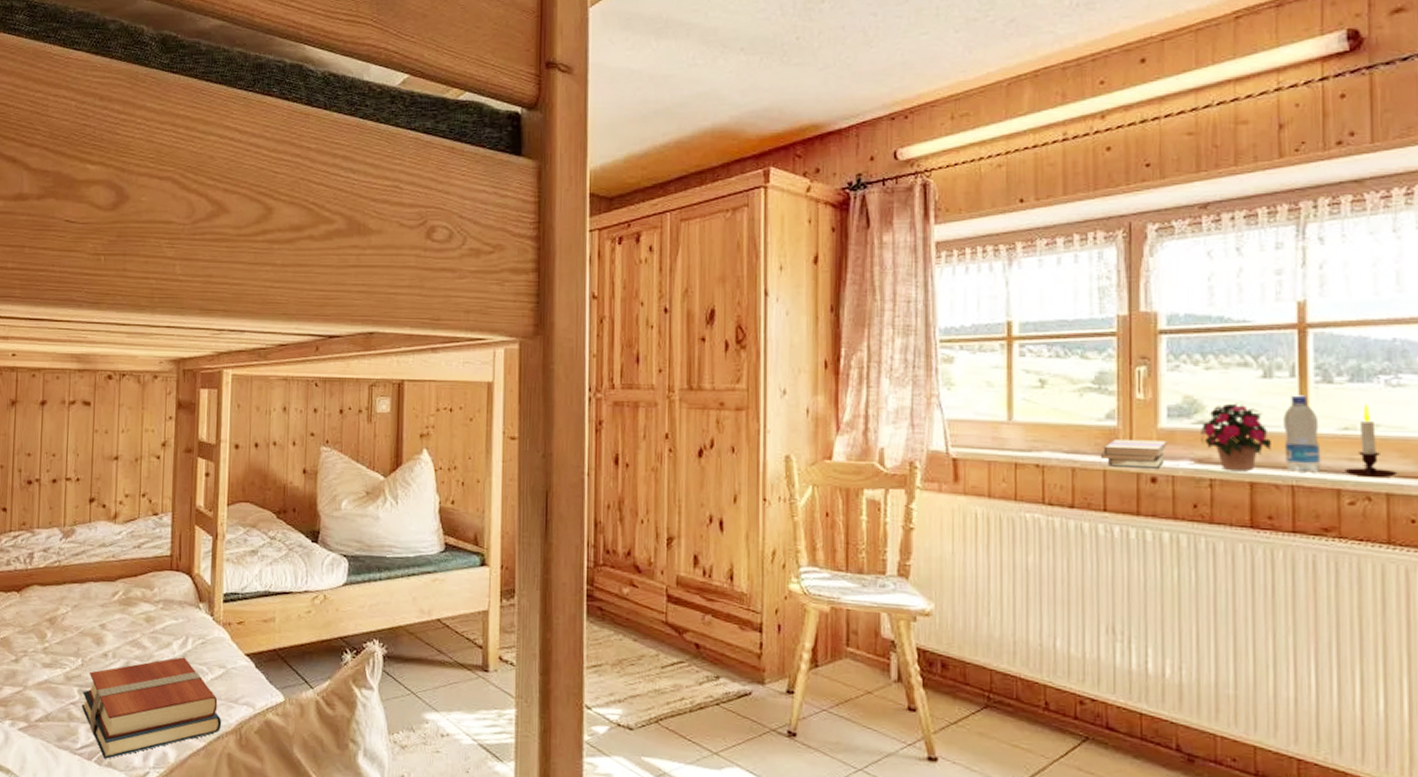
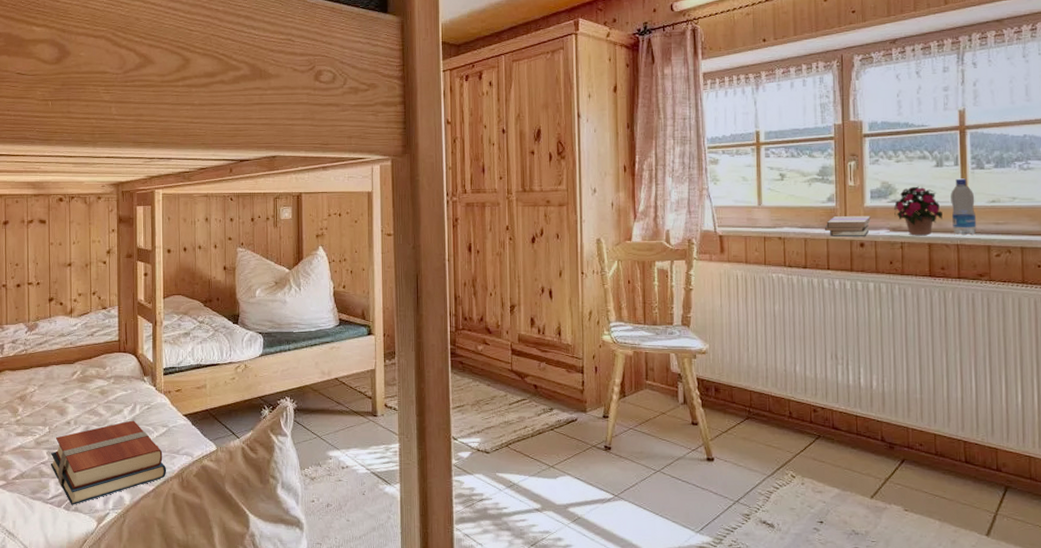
candle: present [1344,403,1398,479] -> none [992,183,1028,237]

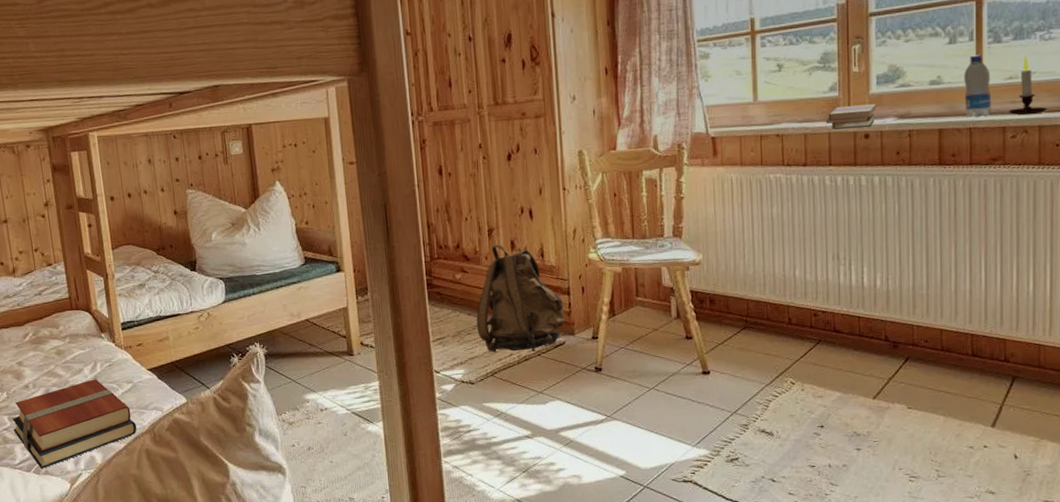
backpack: none [495,320,578,426] -> present [476,244,565,353]
potted flower: present [893,186,942,236] -> none [901,67,954,122]
candle: none [992,183,1028,237] -> present [1008,56,1047,116]

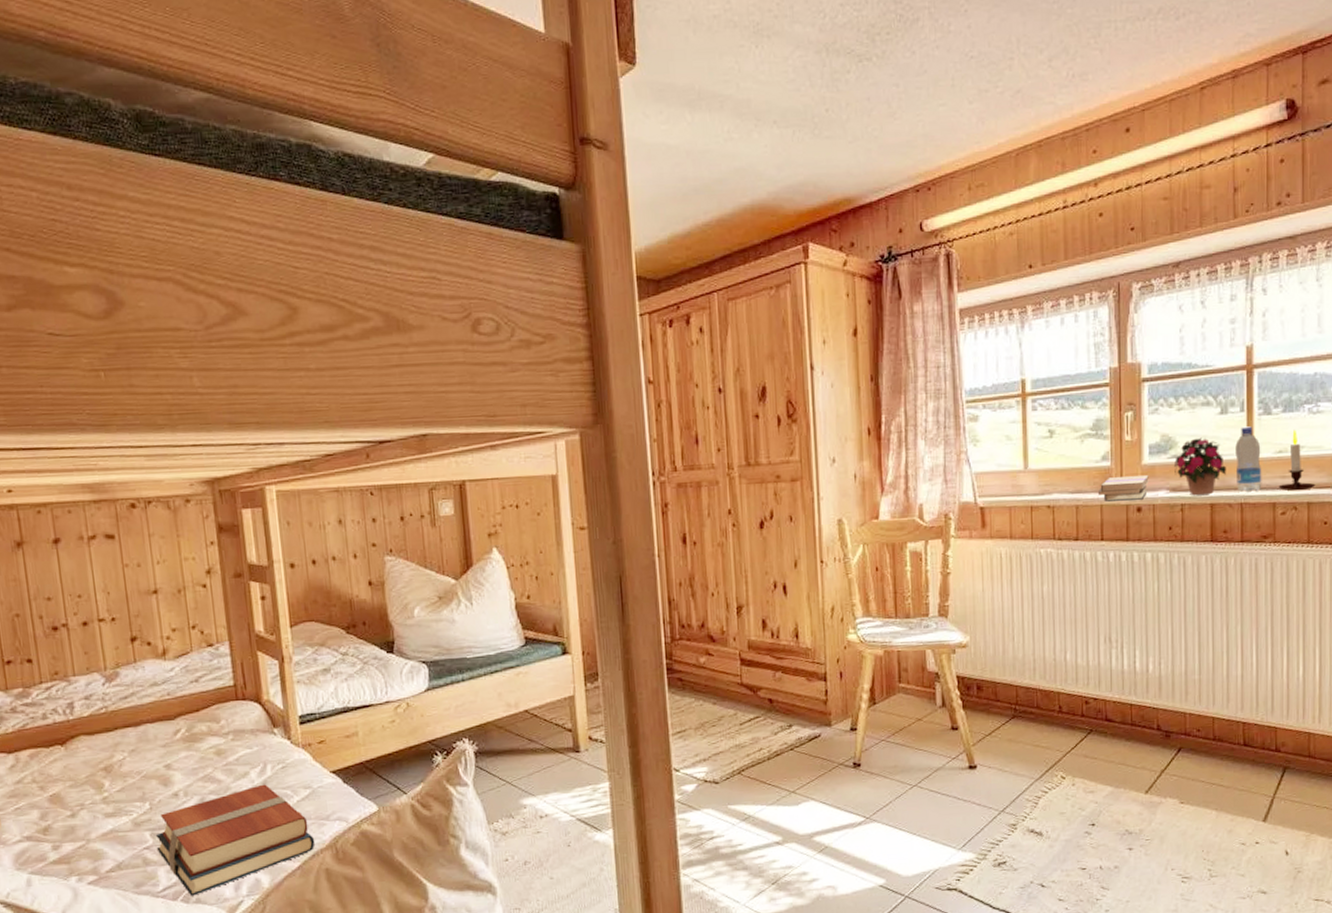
backpack: present [476,244,565,353] -> none [722,624,821,747]
potted flower: none [901,67,954,122] -> present [1173,437,1226,496]

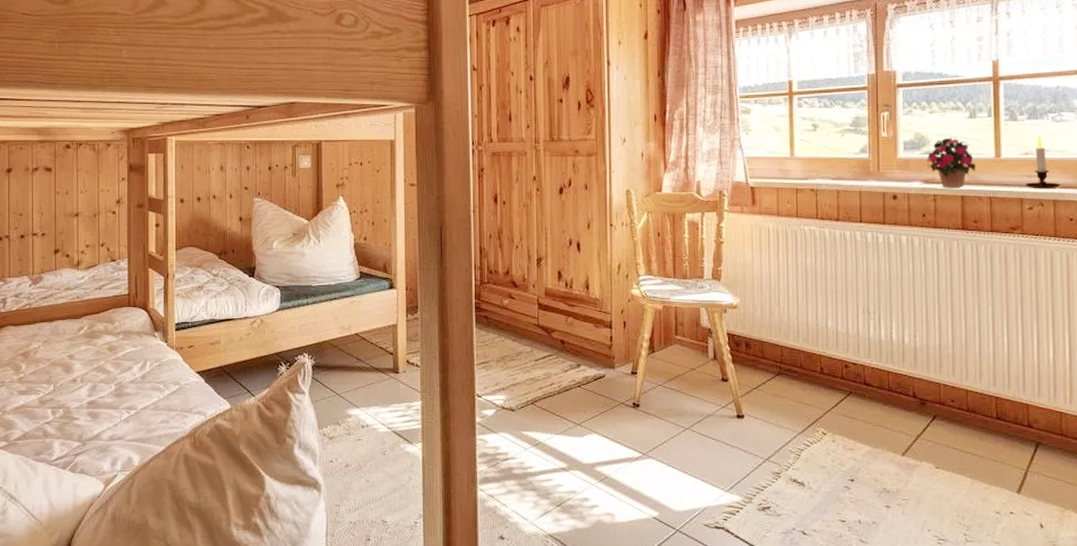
books: present [155,784,316,896] -> none [55,378,178,467]
books: present [1097,475,1149,502] -> none [857,168,904,188]
bottle: present [1235,426,1262,493] -> none [984,130,1010,188]

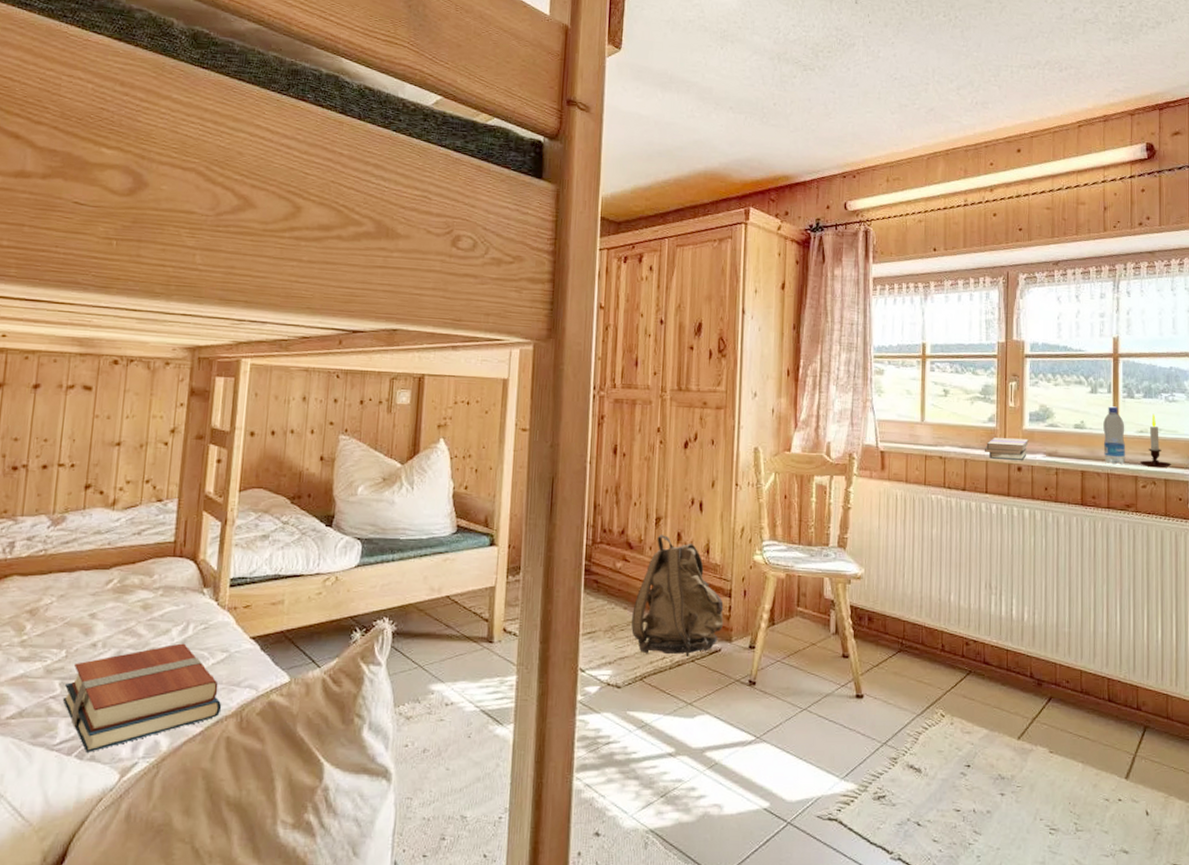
books: none [55,378,178,467] -> present [62,643,222,753]
backpack: none [521,274,606,383] -> present [631,535,724,657]
books: none [857,168,904,188] -> present [984,438,1029,460]
potted flower: present [926,137,975,188] -> none [1050,411,1095,463]
bottle: none [984,130,1010,188] -> present [1103,406,1126,465]

